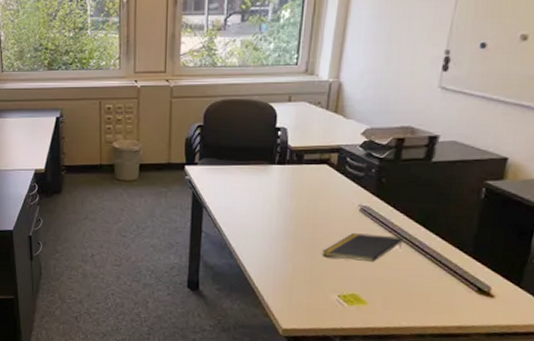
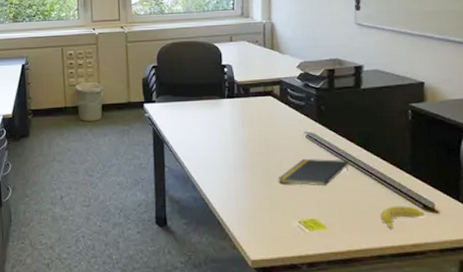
banana: none [428,287,477,310] -> present [380,206,424,229]

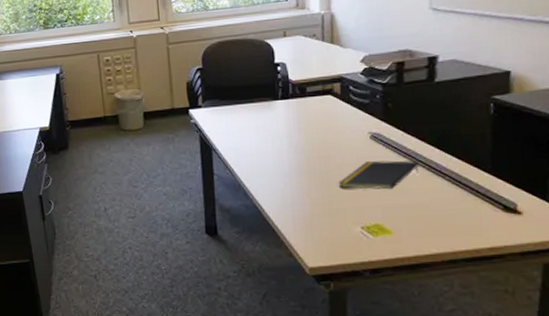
banana: present [380,206,424,229] -> none [453,207,504,232]

